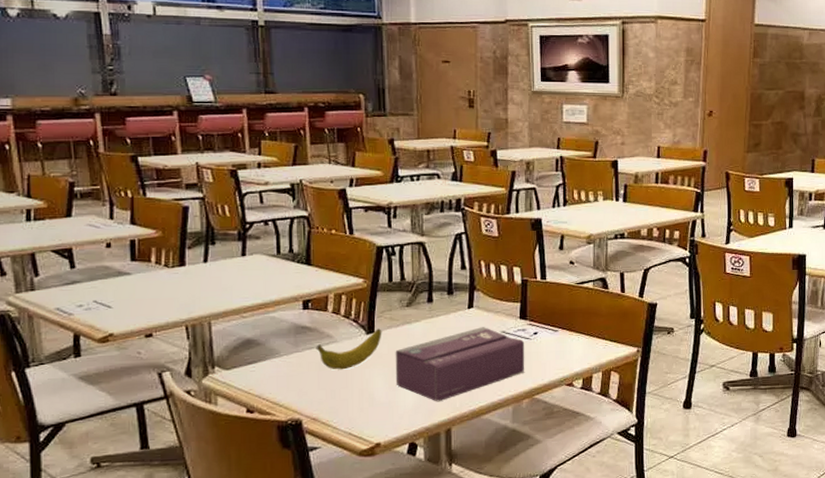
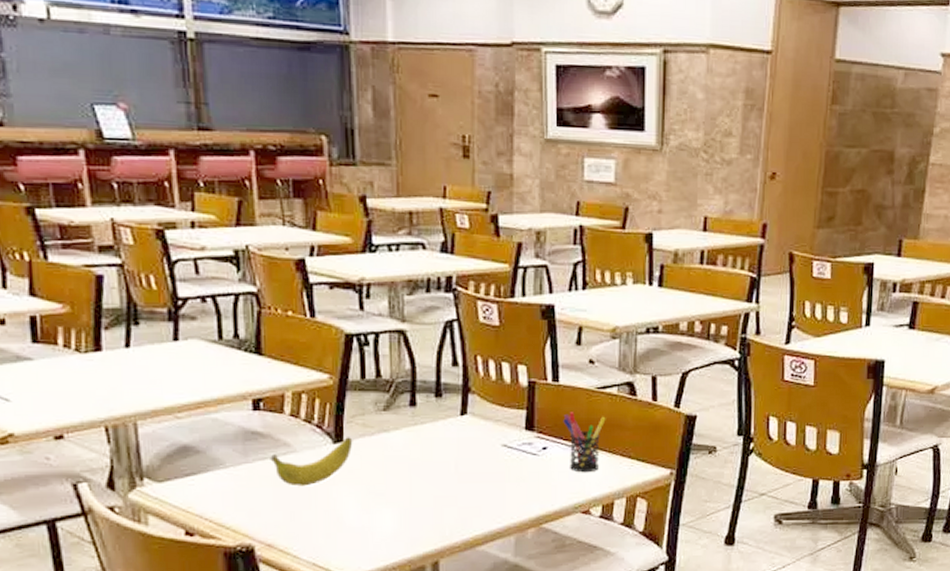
tissue box: present [395,327,525,402] -> none [369,439,531,529]
pen holder: none [550,303,584,353] -> present [563,412,606,473]

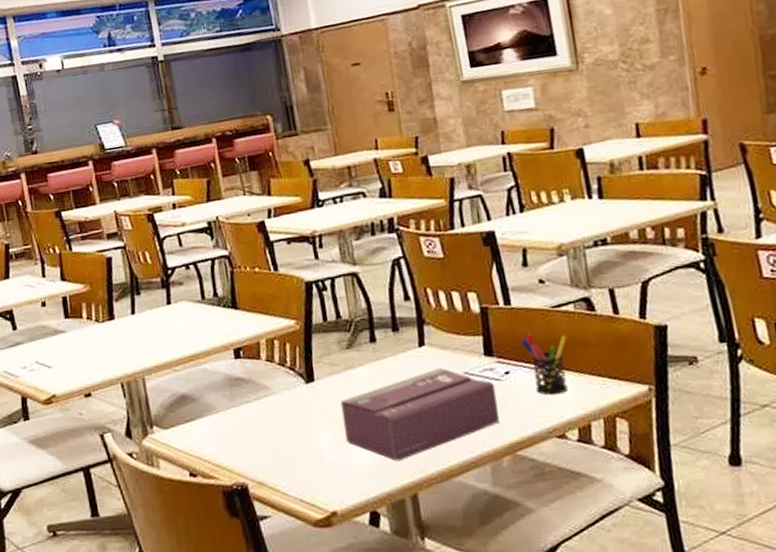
banana: present [270,437,353,487] -> none [253,376,324,427]
tissue box: none [369,439,531,529] -> present [340,368,499,462]

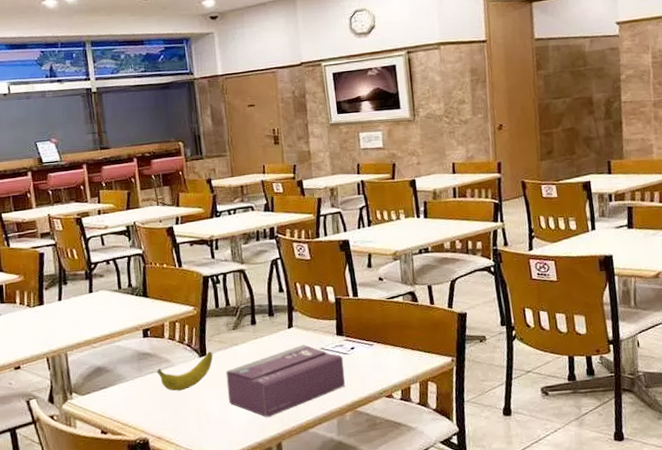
banana: none [253,376,324,427] -> present [156,351,213,392]
pen holder: present [521,333,568,395] -> none [364,318,397,365]

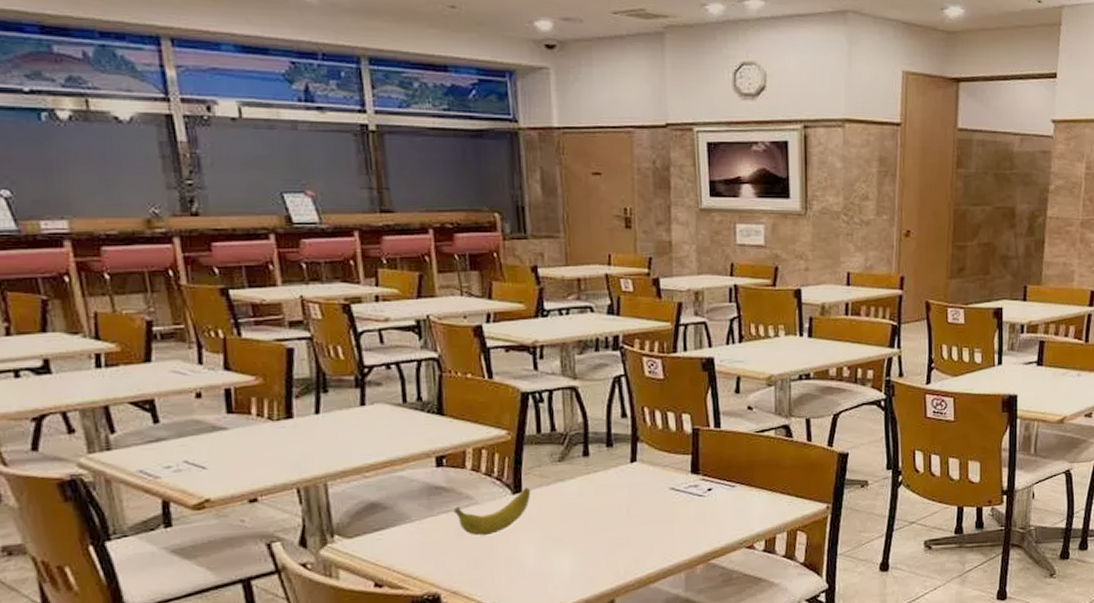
tissue box: present [226,345,345,418] -> none [547,483,698,570]

